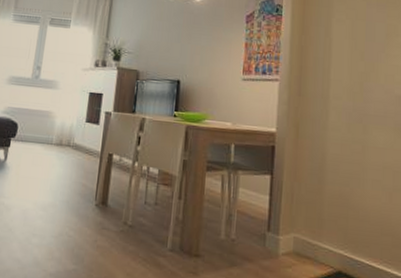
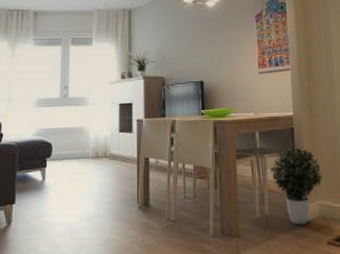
potted plant: none [242,167,303,258] -> present [270,147,323,225]

